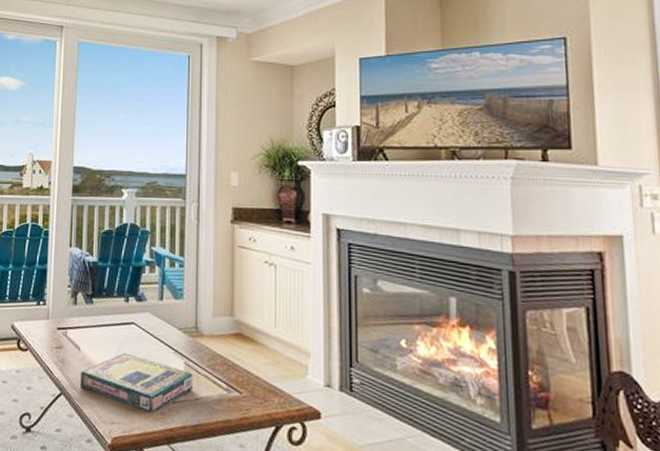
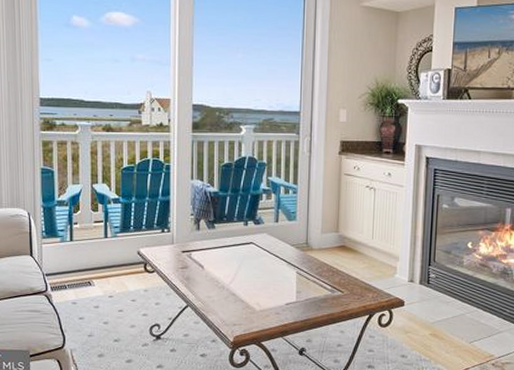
video game box: present [80,353,193,413] -> none [205,268,303,314]

